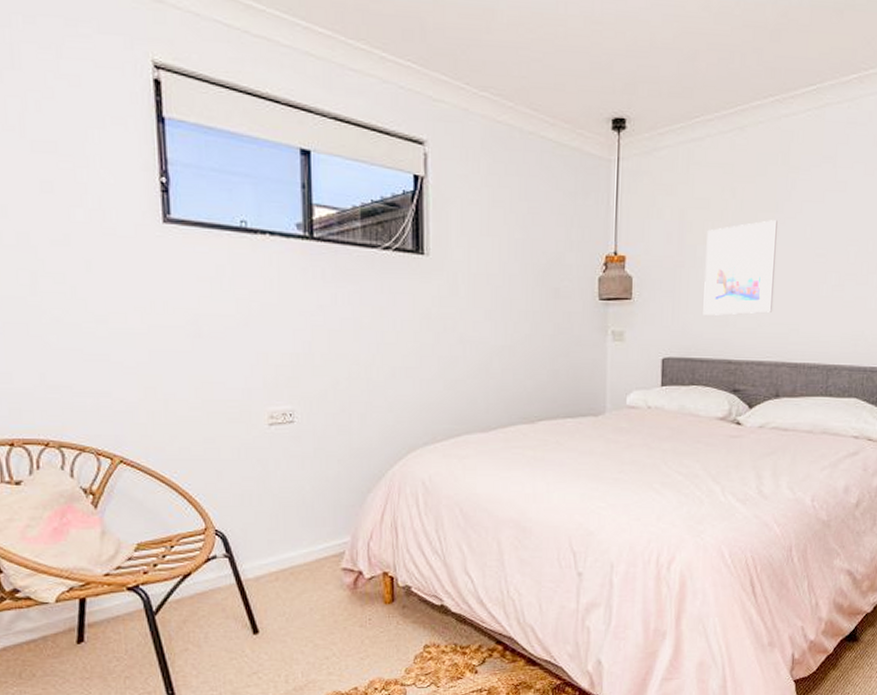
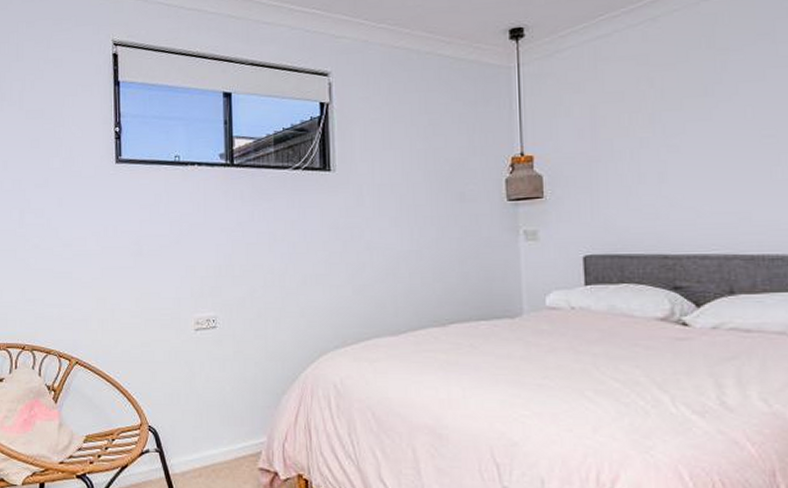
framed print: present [703,220,778,316] -> none [624,105,714,209]

